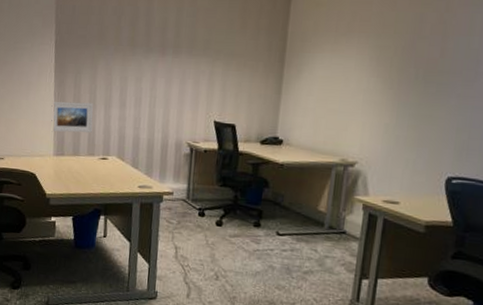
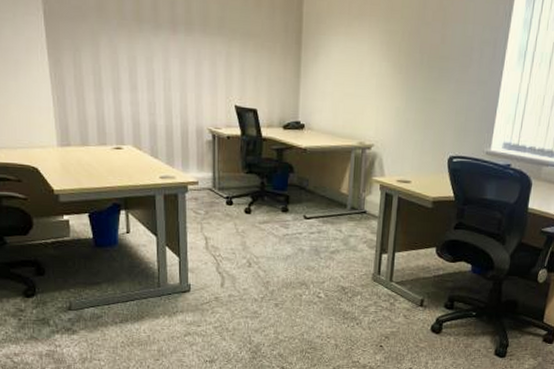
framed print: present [51,101,93,133] -> none [48,83,101,120]

